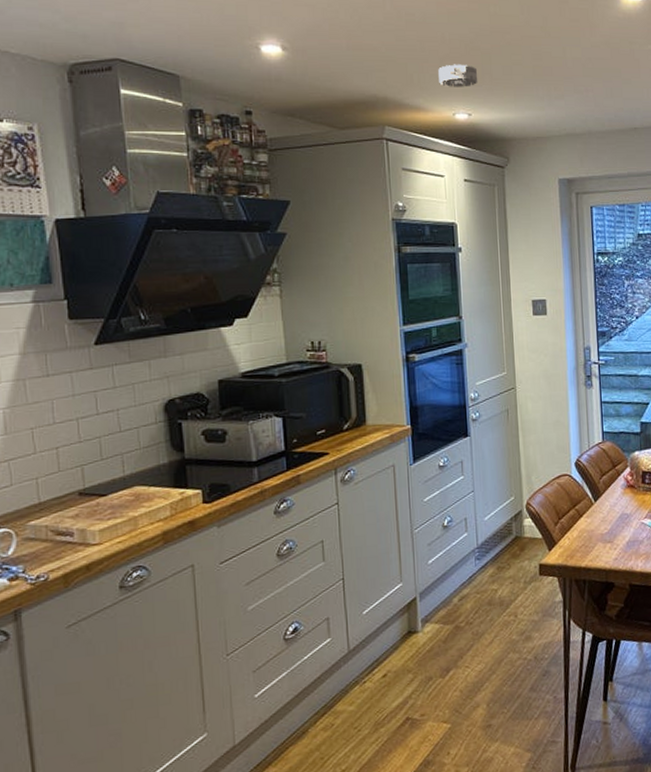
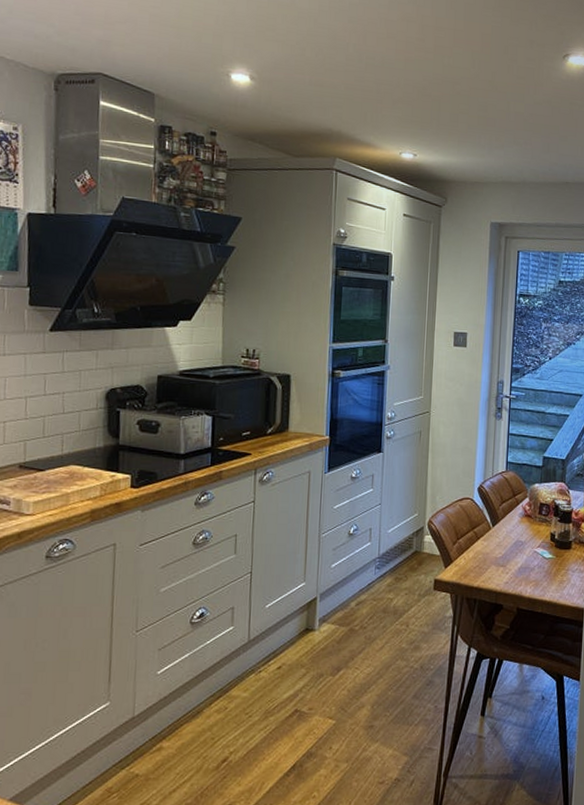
smoke detector: present [438,64,478,87] -> none [390,107,427,130]

